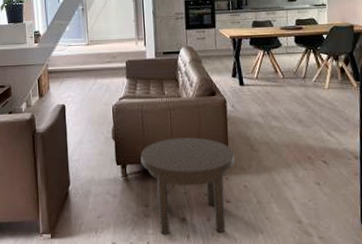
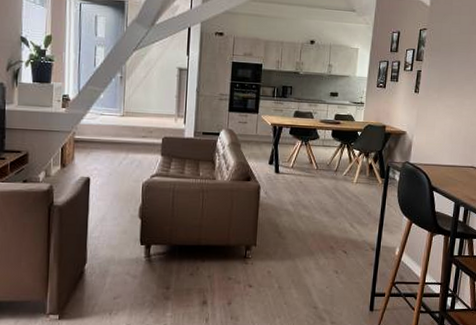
side table: present [140,137,234,234] -> none [167,220,262,317]

